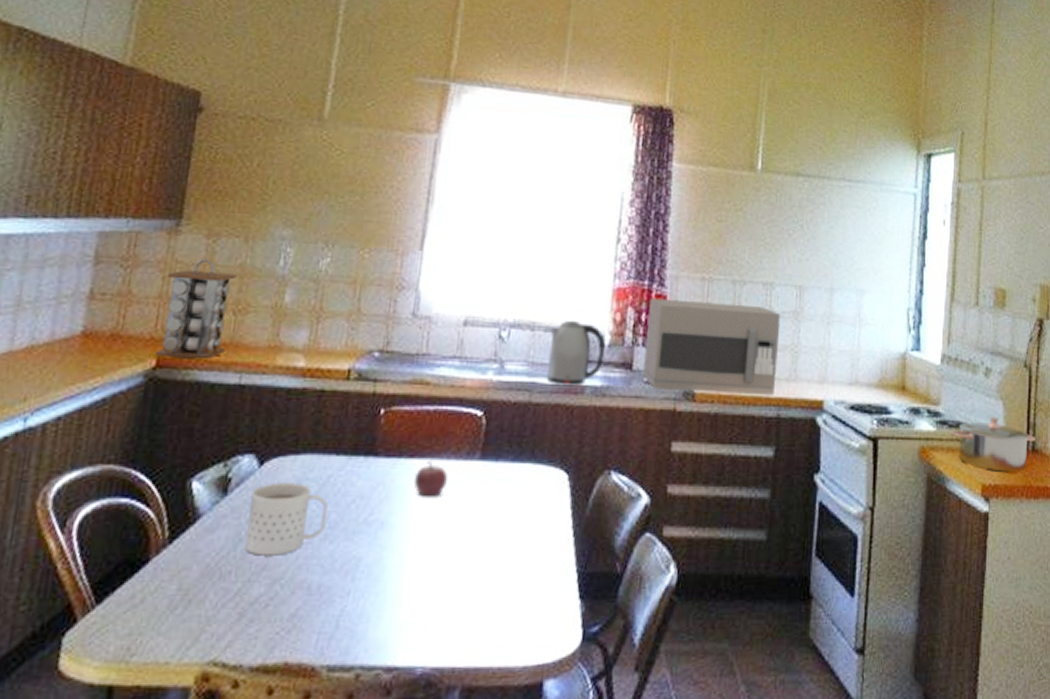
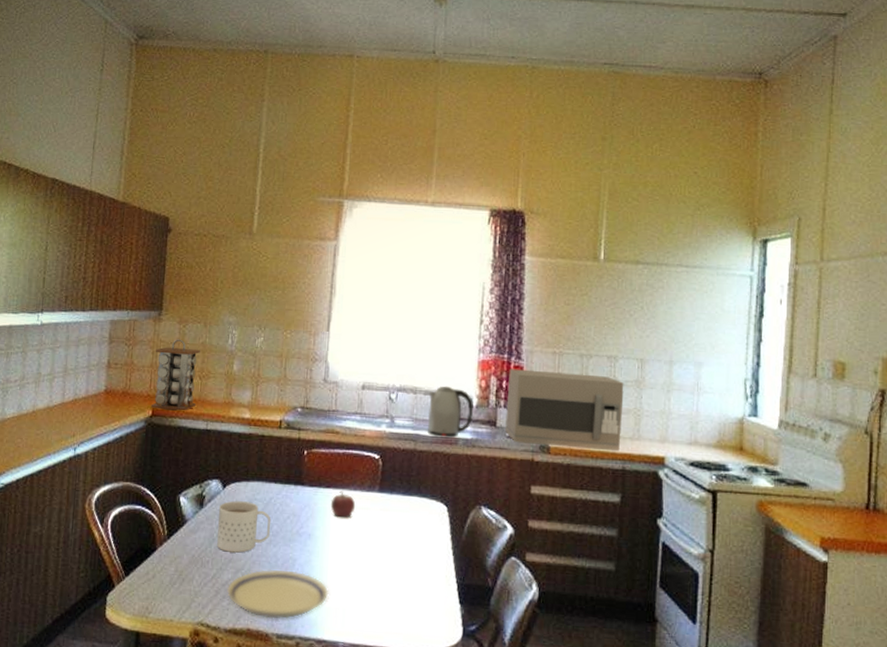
plate: none [255,574,406,645] -> present [226,569,329,619]
cooking pot: present [950,417,1036,472] -> none [788,478,877,529]

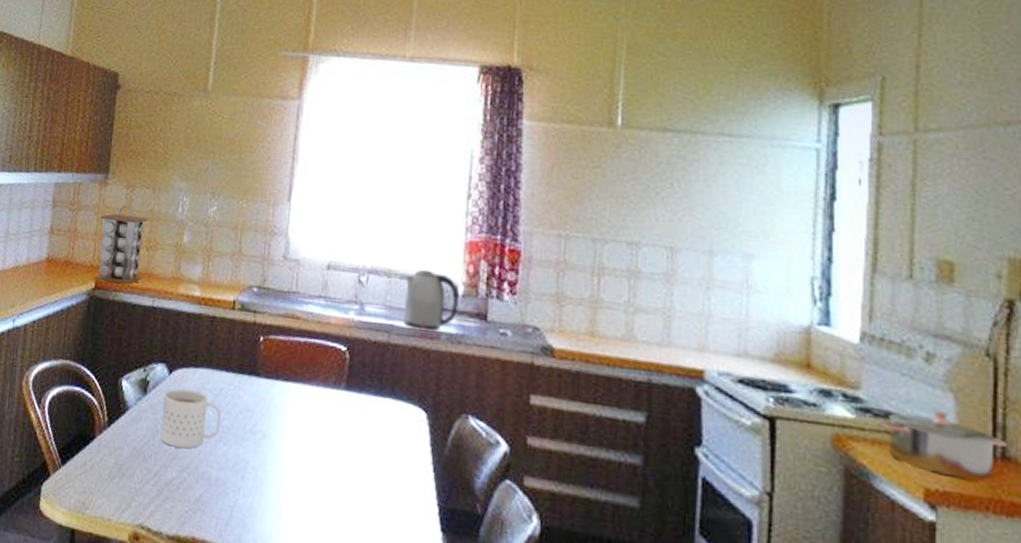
plate: present [226,569,329,619] -> none [170,470,286,530]
fruit: present [330,491,356,518] -> none [289,385,318,417]
microwave: present [505,369,624,452] -> none [498,252,649,360]
cooking pot: none [788,478,877,529] -> present [876,411,1007,481]

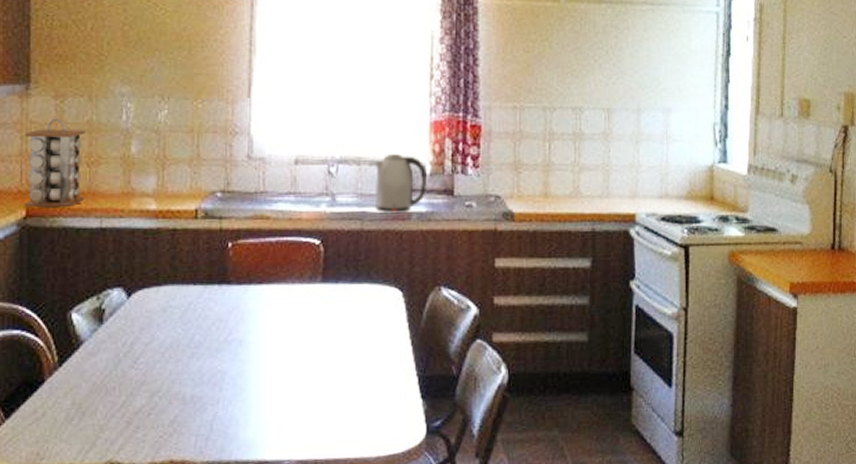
mug: present [161,388,222,449] -> none [123,310,192,374]
cooking pot: present [876,411,1007,481] -> none [759,220,842,270]

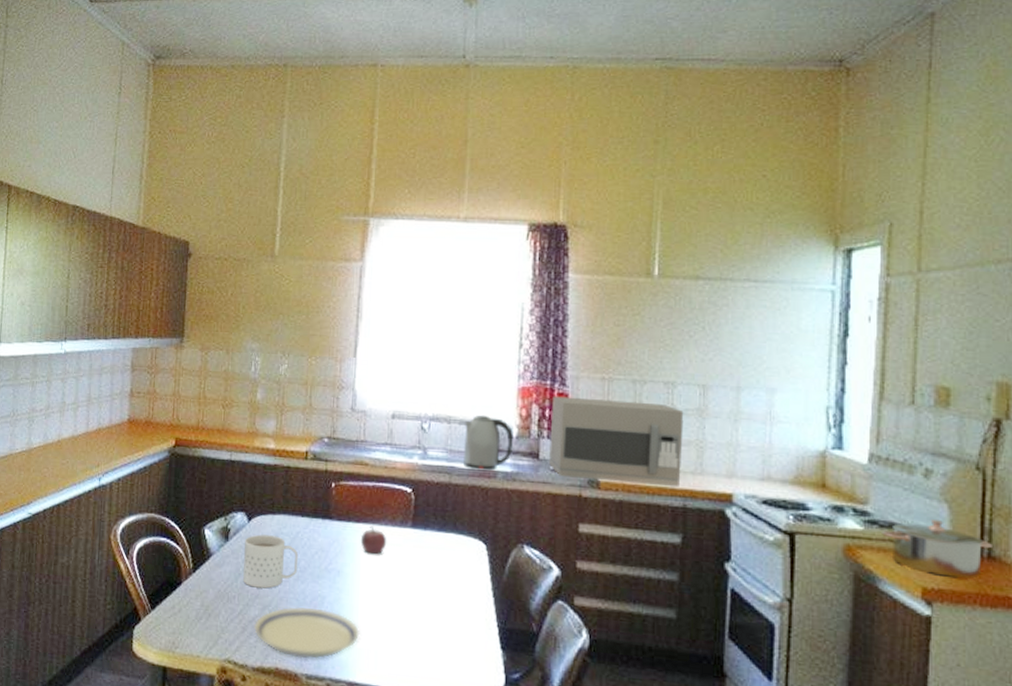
spice rack: present [24,118,86,208] -> none [174,367,223,441]
mug: none [123,310,192,374] -> present [243,534,299,589]
plate: none [140,385,269,445] -> present [253,606,360,659]
fruit: none [264,286,295,318] -> present [360,526,387,554]
microwave: none [464,128,591,213] -> present [549,396,684,488]
cooking pot: none [759,220,842,270] -> present [882,520,992,579]

